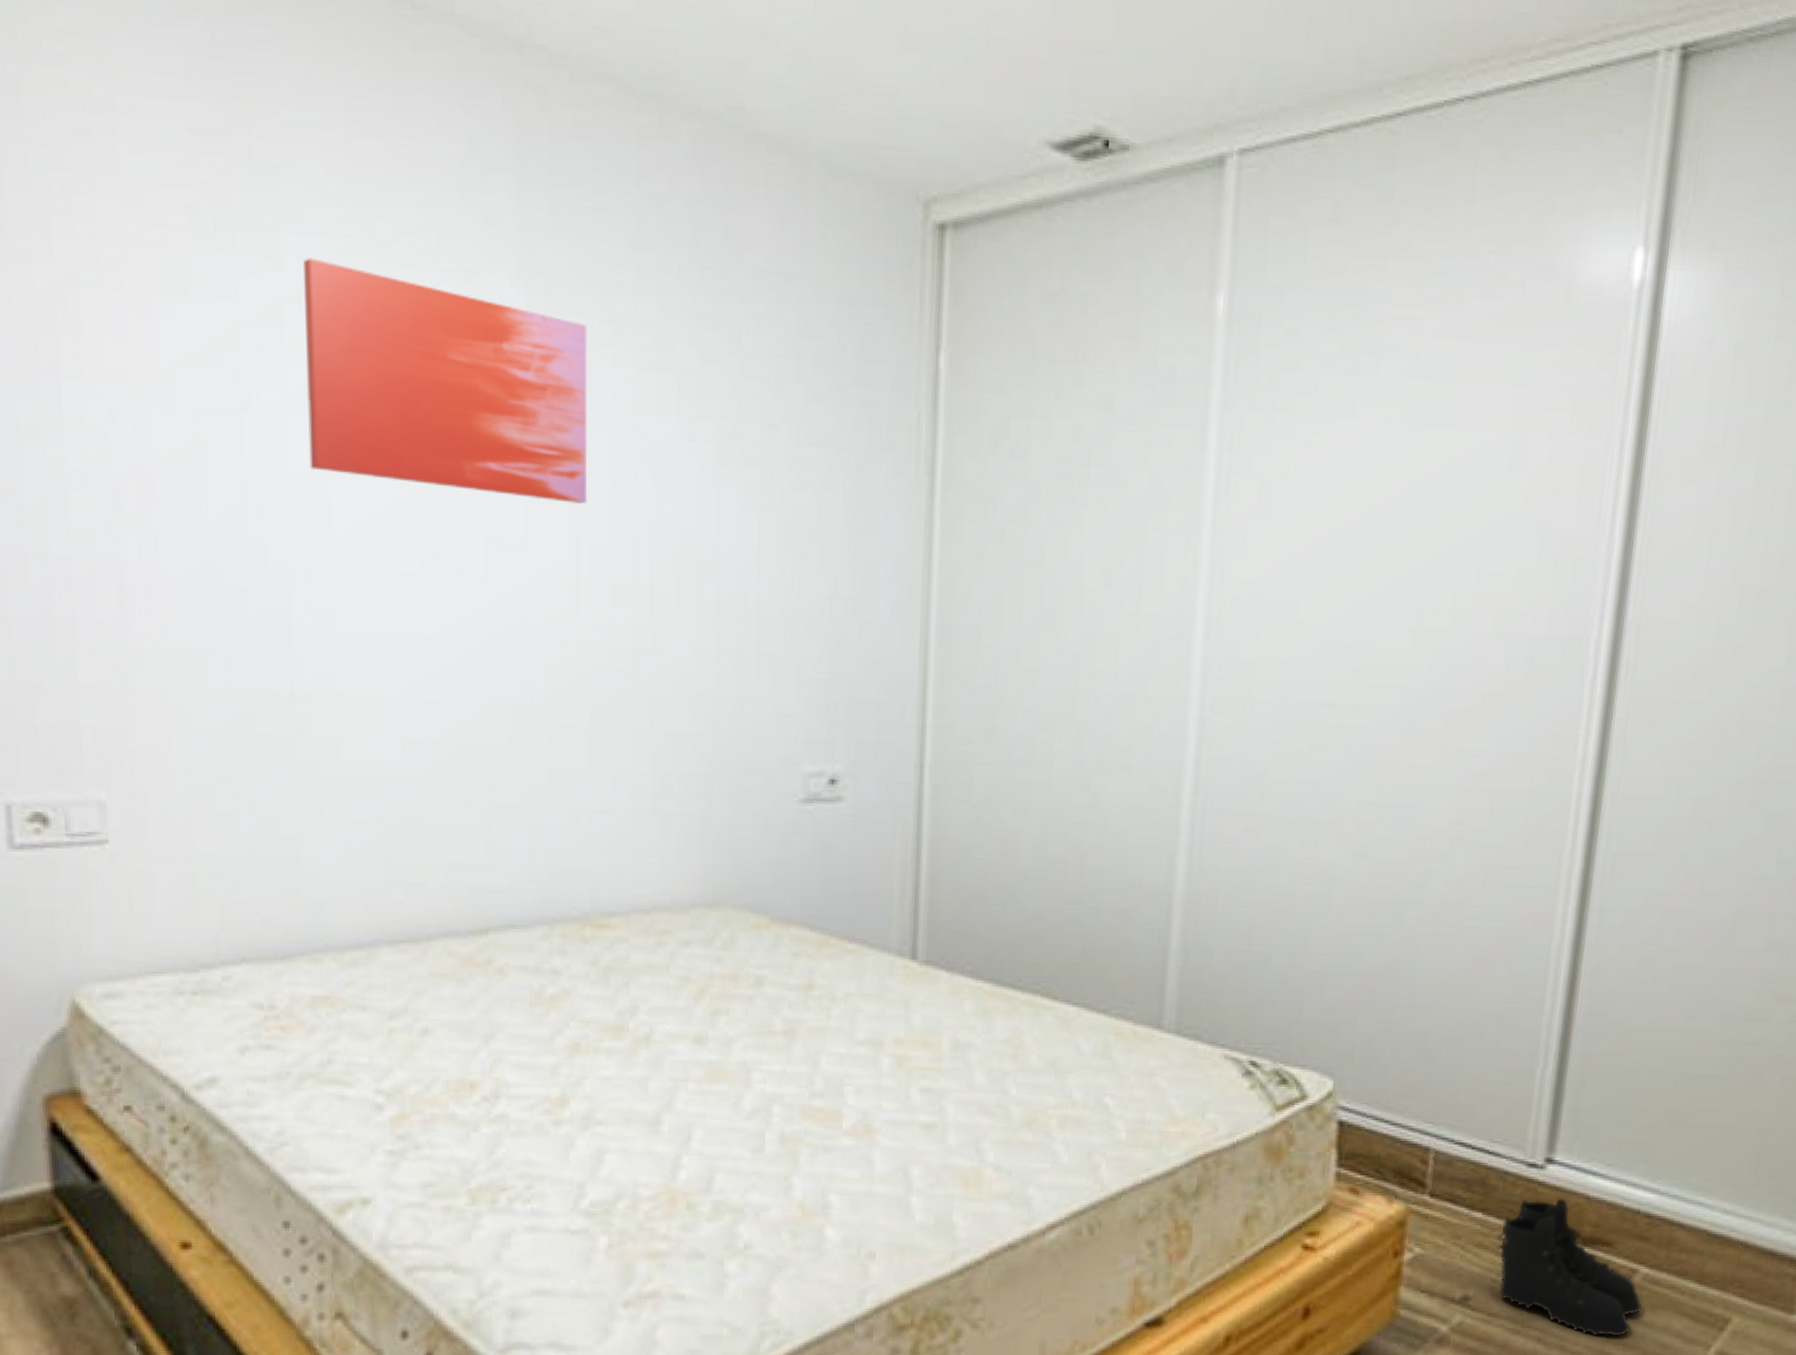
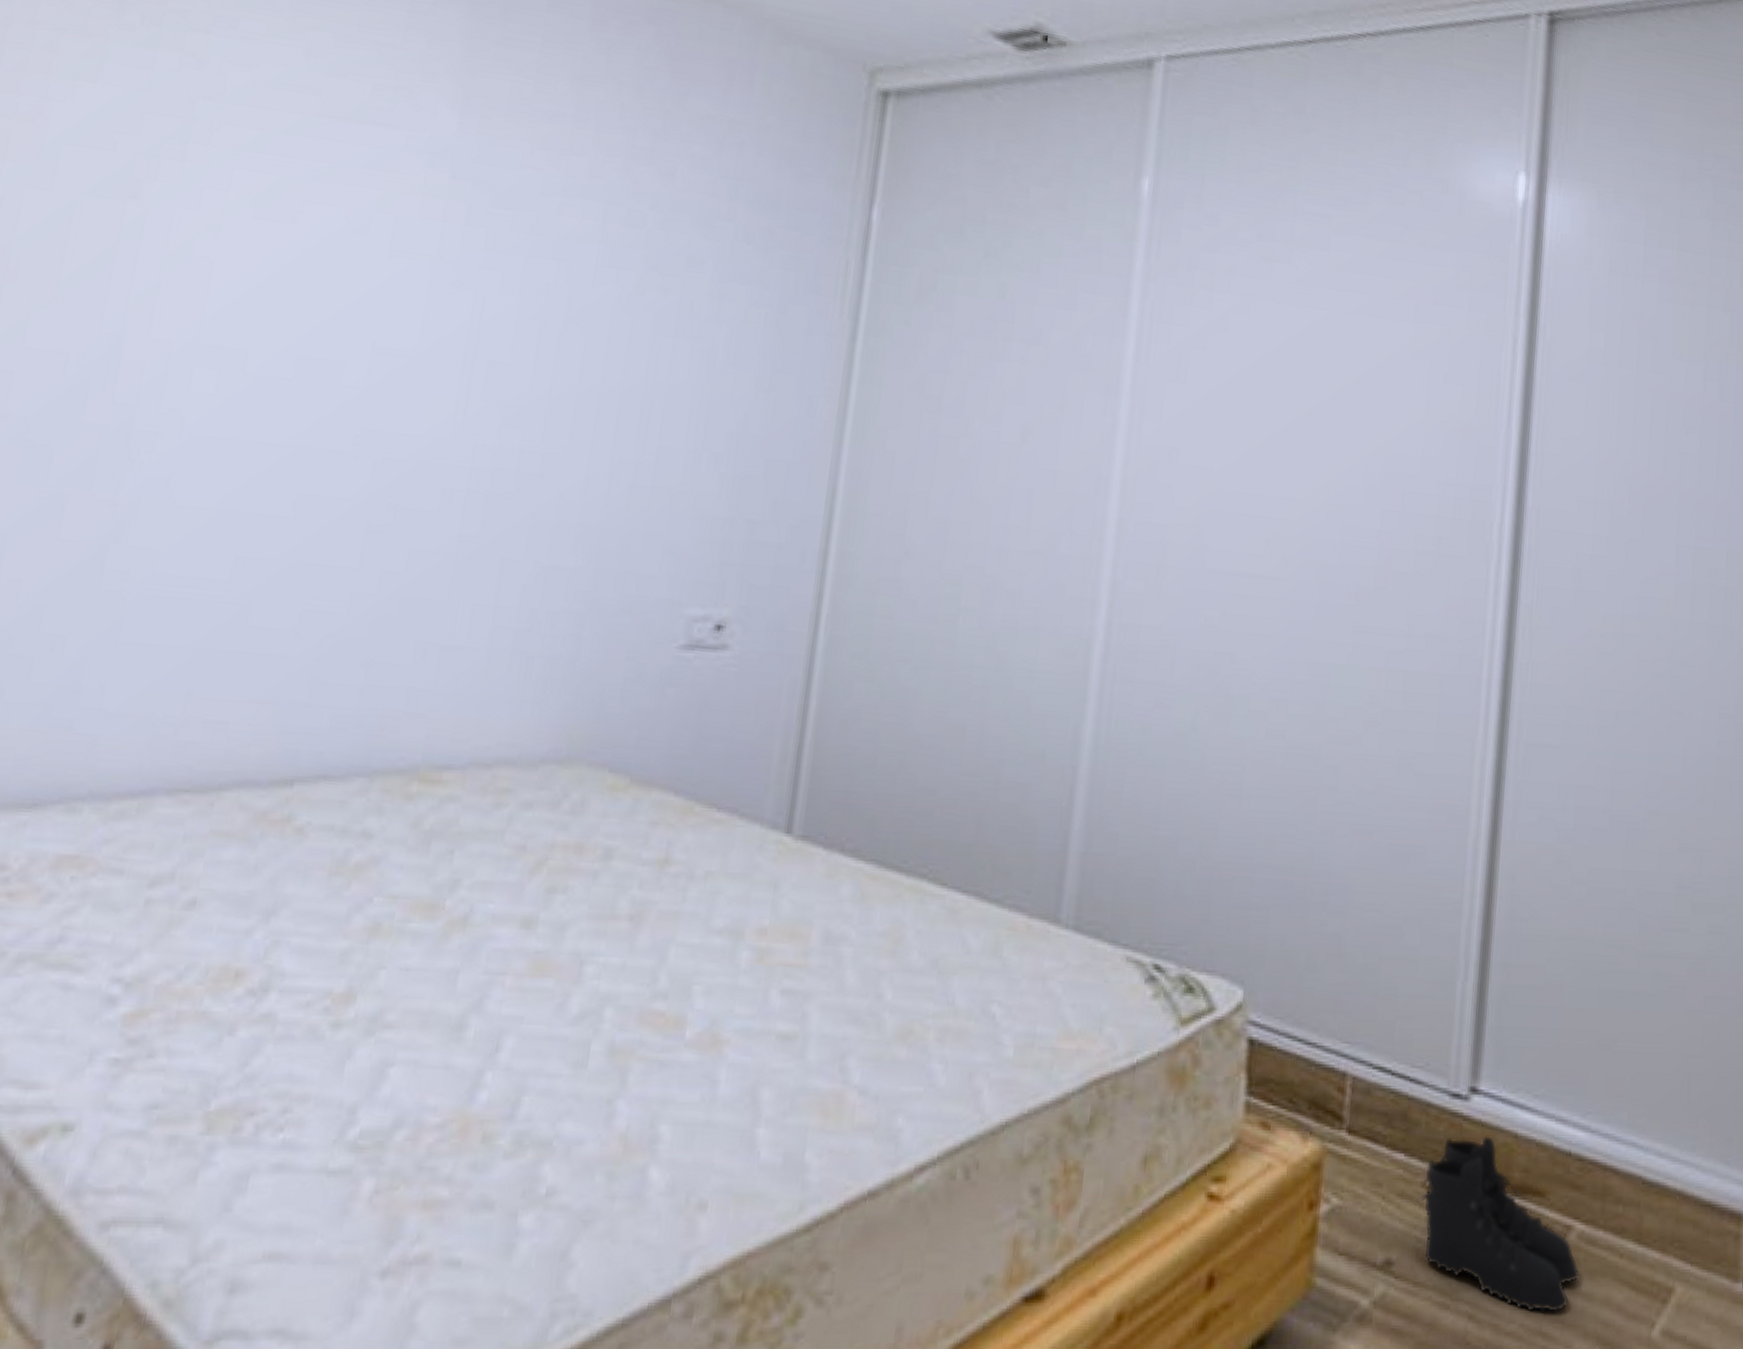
wall art: present [304,257,588,504] -> none [191,60,520,321]

